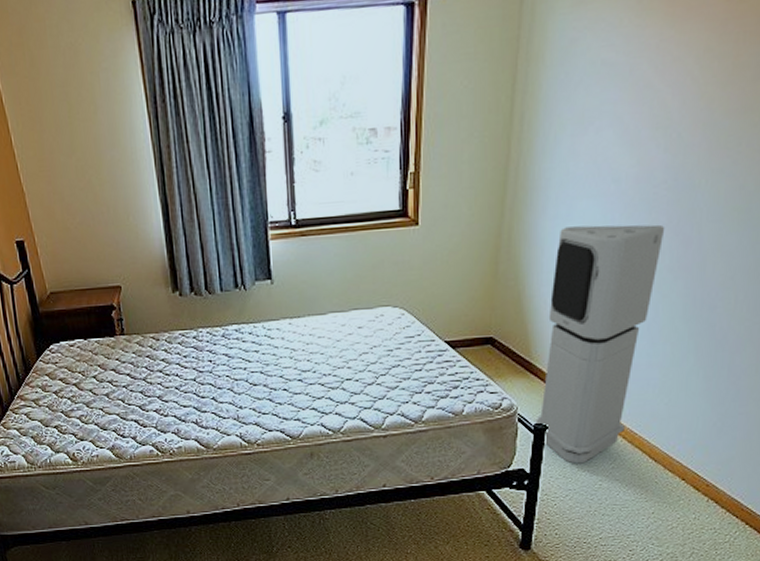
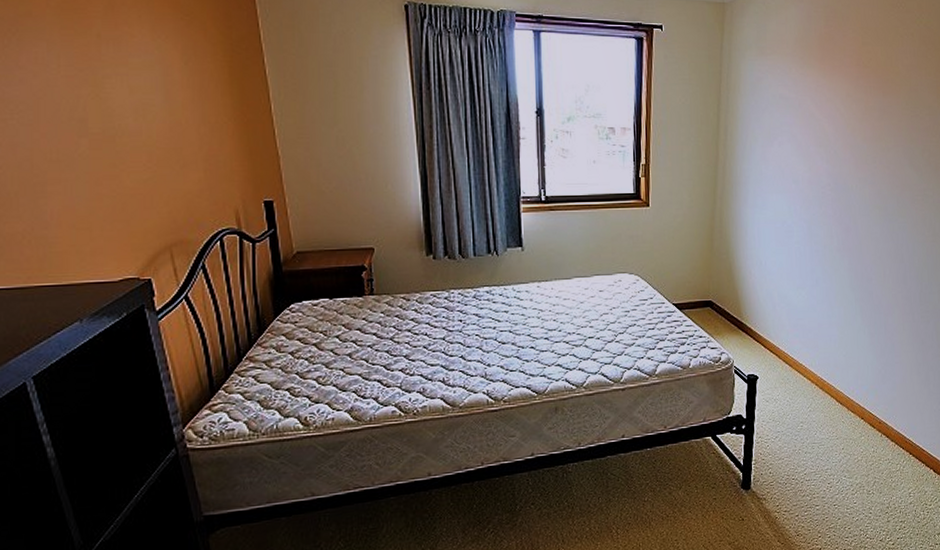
air purifier: present [535,224,665,464] -> none [748,214,832,409]

